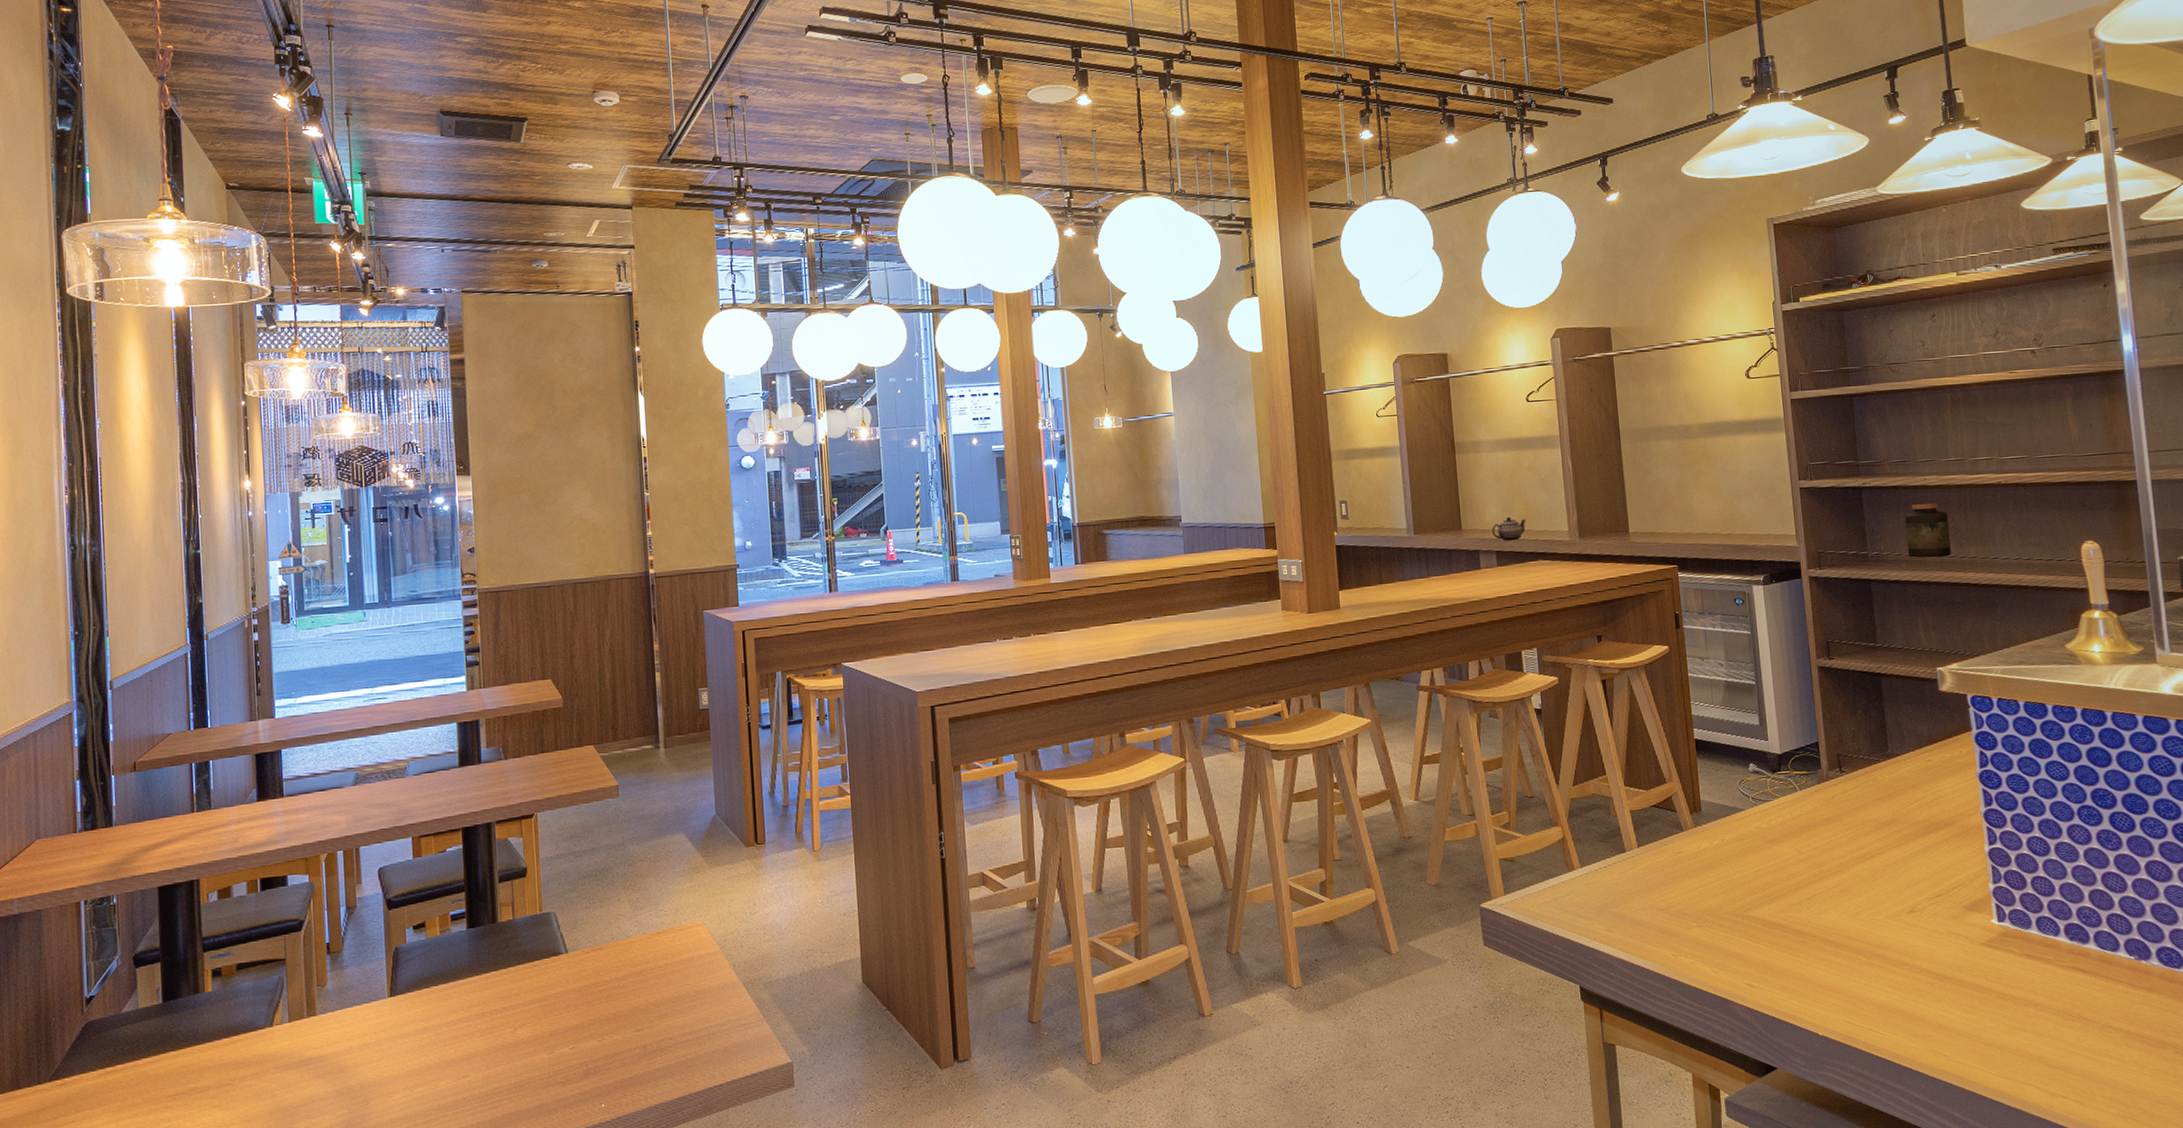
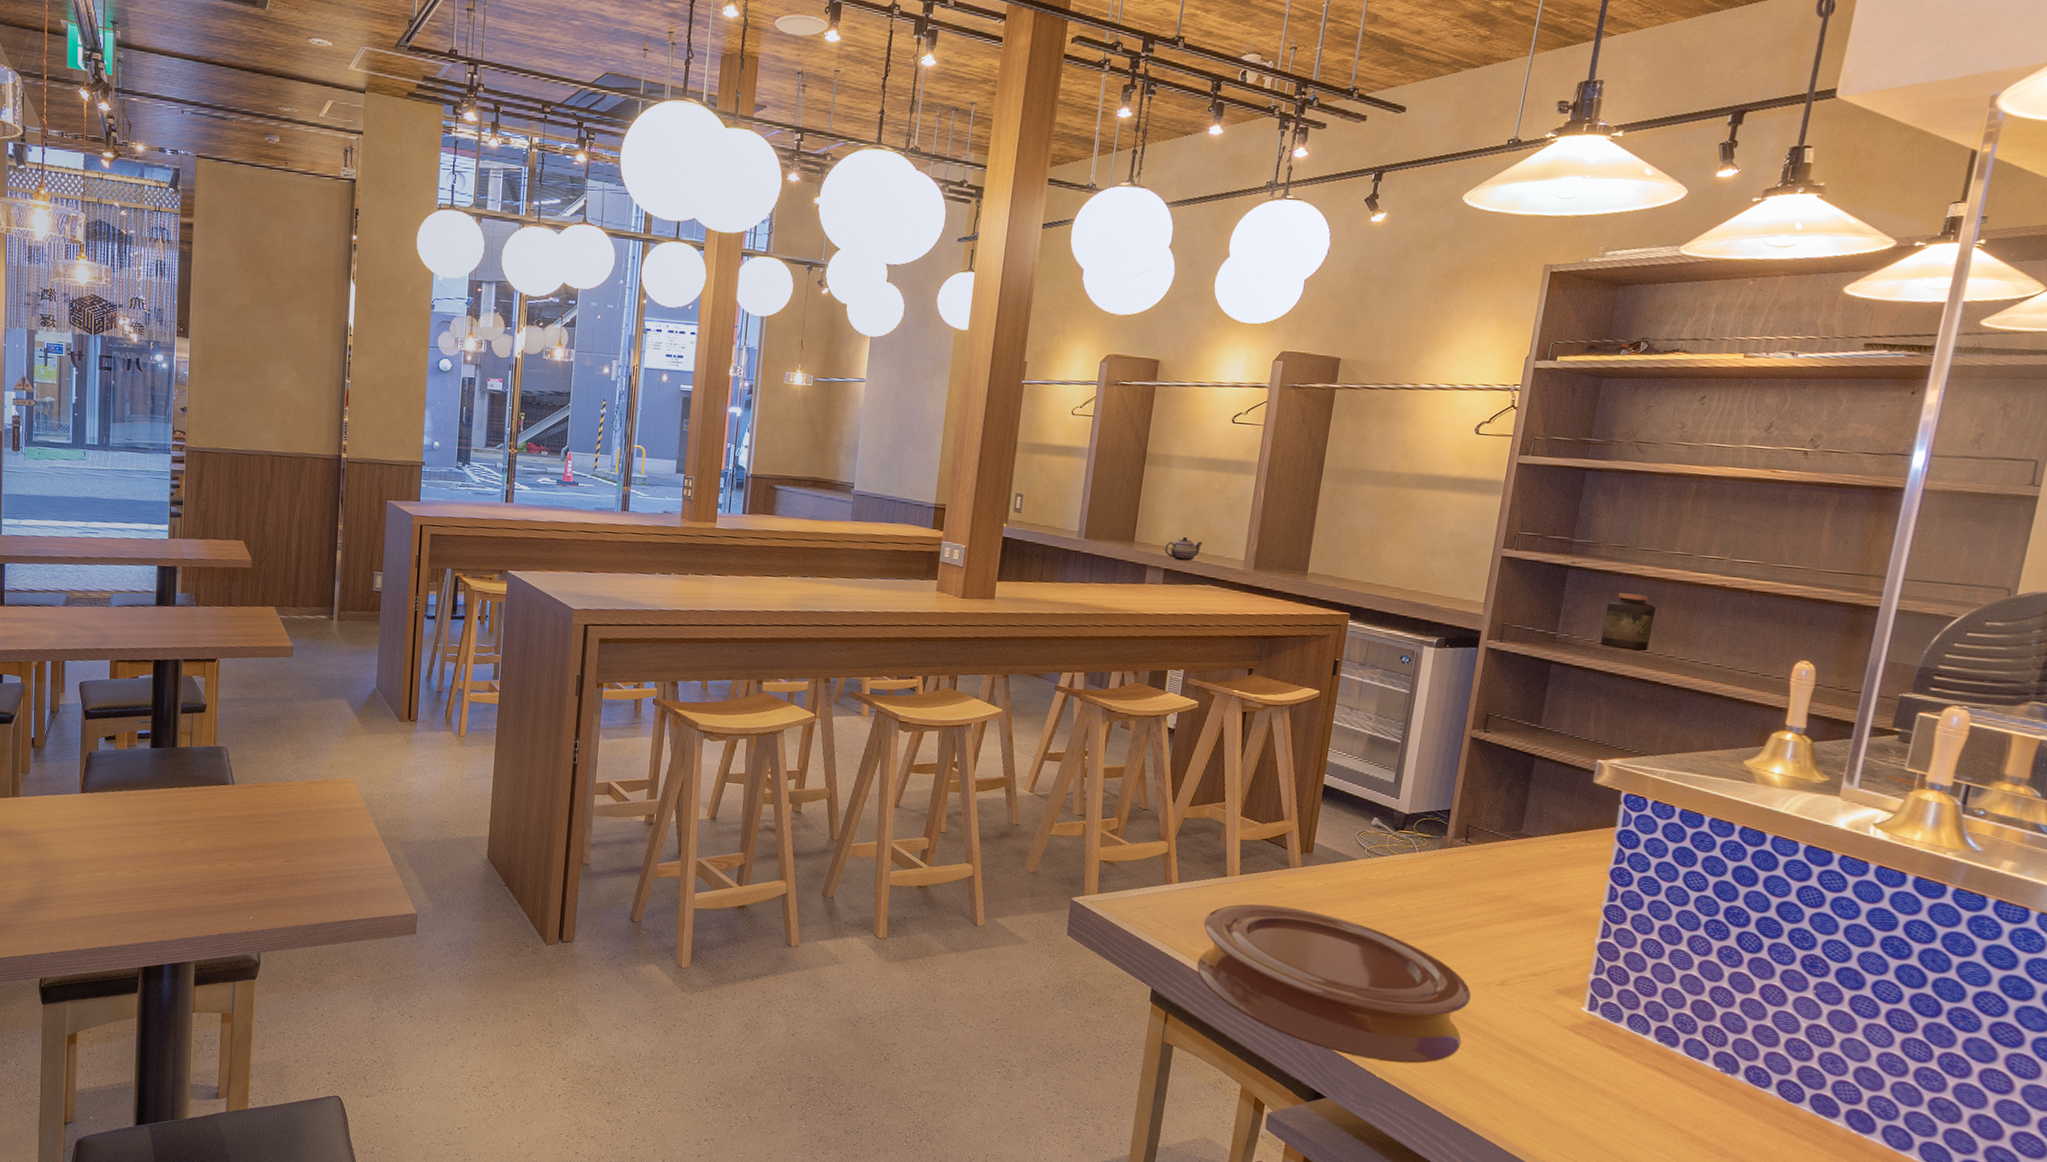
plate: none [1614,871,1891,1018] -> present [1197,904,1471,1064]

